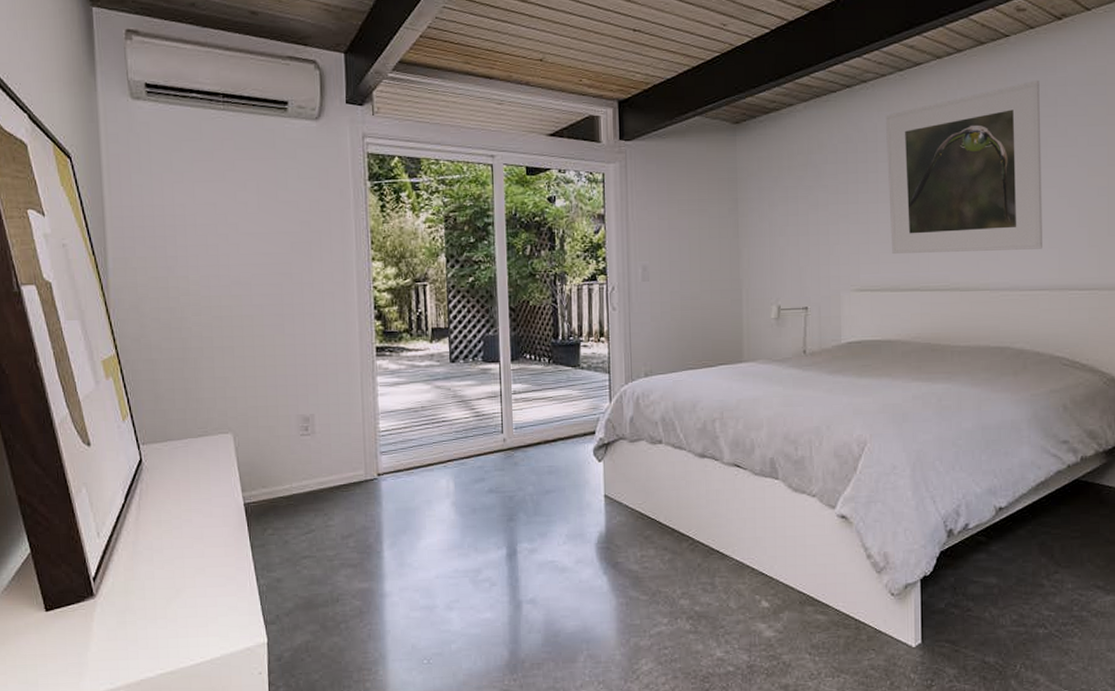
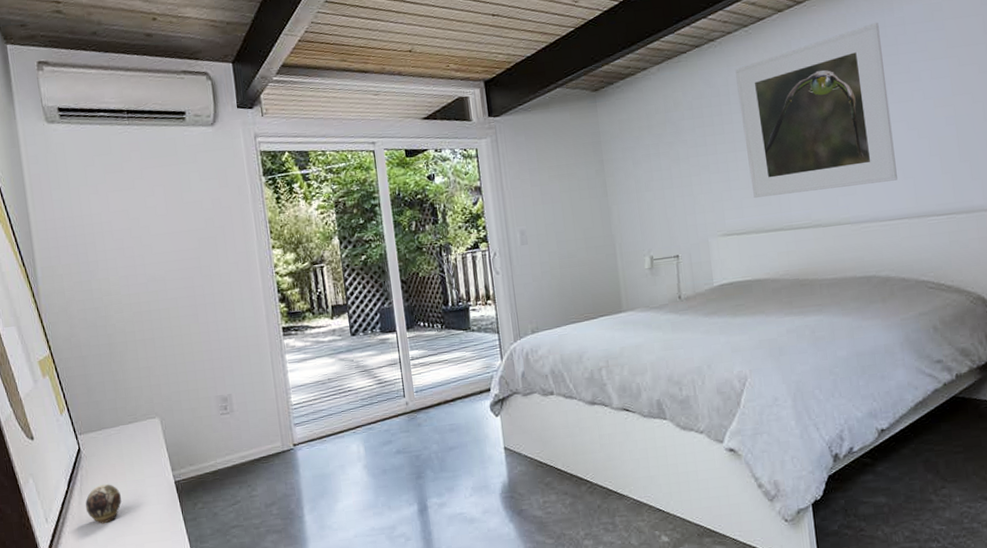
decorative egg: none [142,500,183,544] -> present [85,483,122,524]

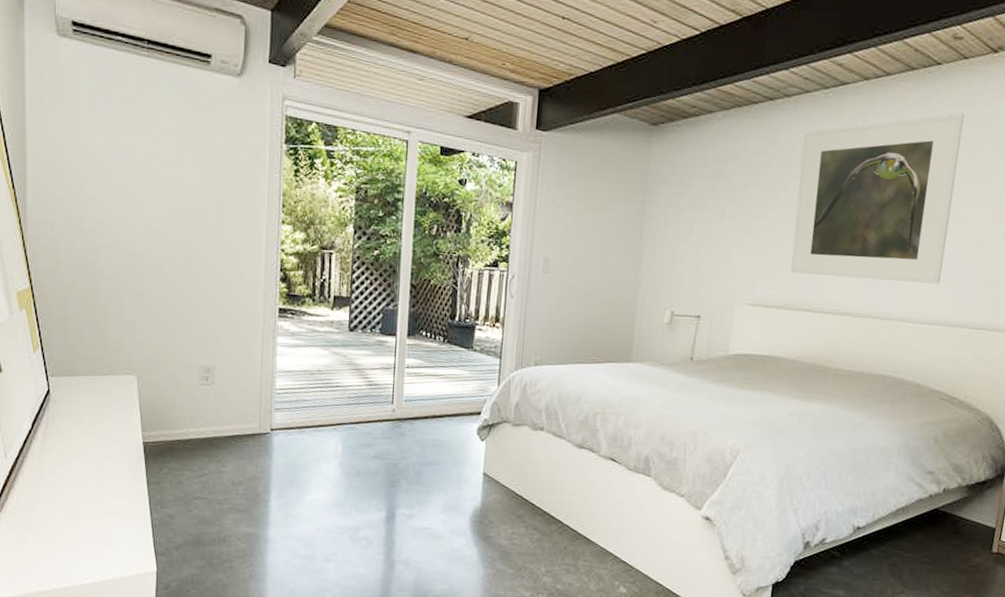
decorative egg: present [85,483,122,524] -> none [47,430,85,471]

